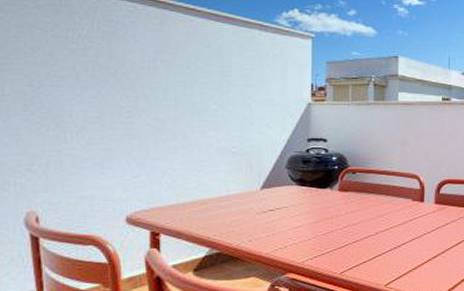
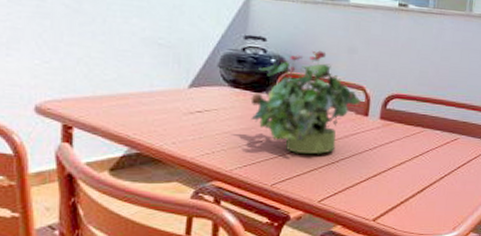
potted plant: none [316,146,416,241] -> present [250,50,361,154]

